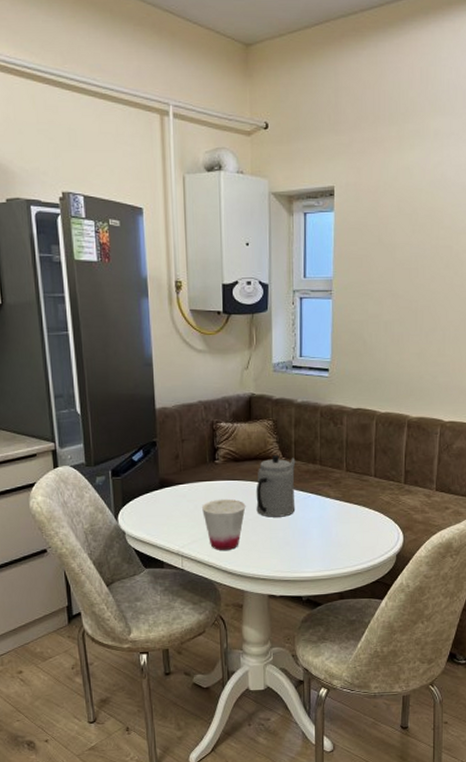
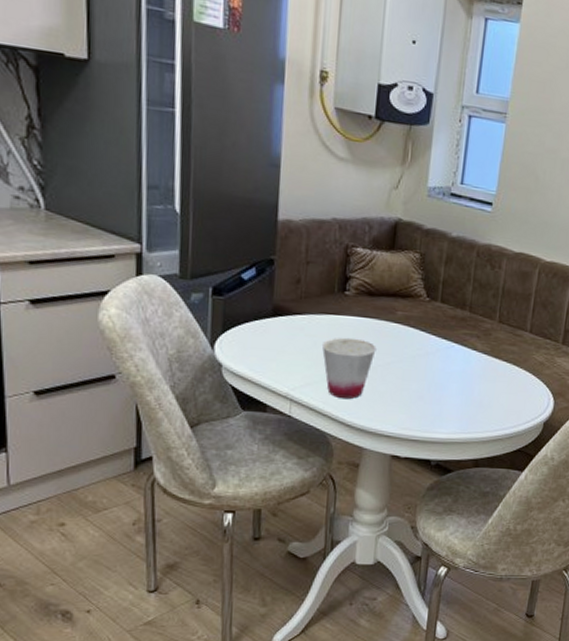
teapot: present [256,455,296,517] -> none [388,294,442,367]

